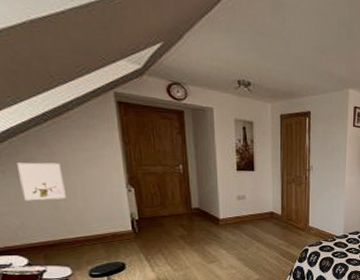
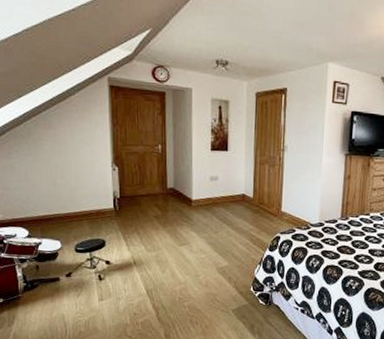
wall art: present [17,162,66,201] -> none [28,142,62,178]

